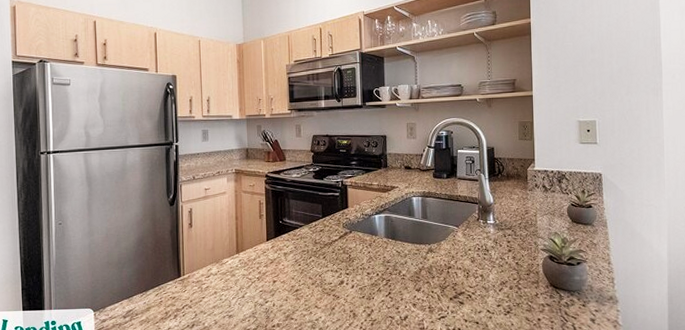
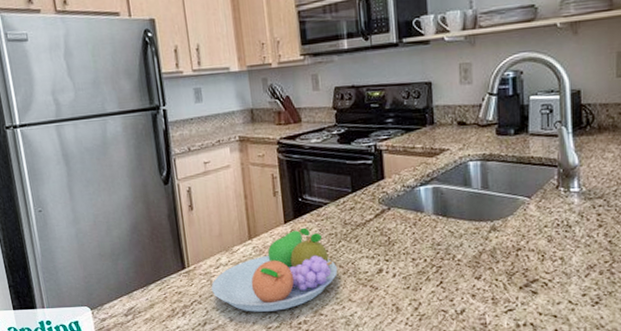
fruit bowl: none [201,245,308,316] -> present [211,227,338,312]

